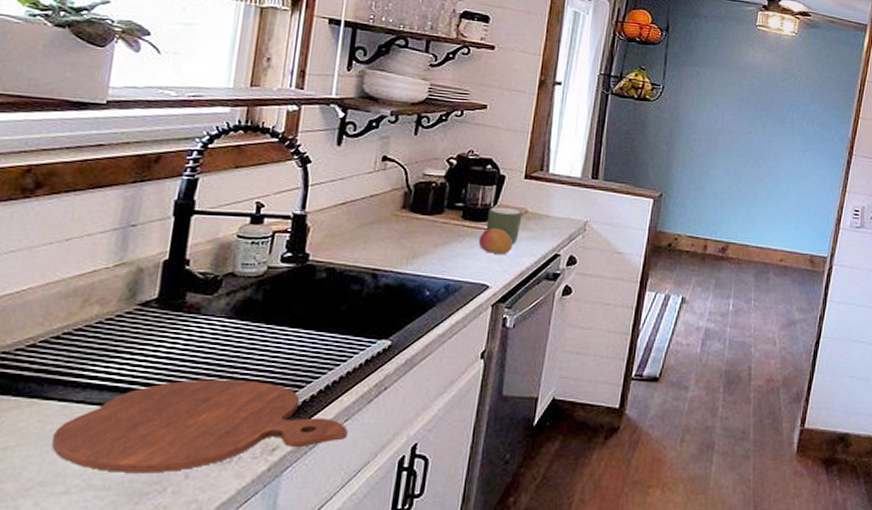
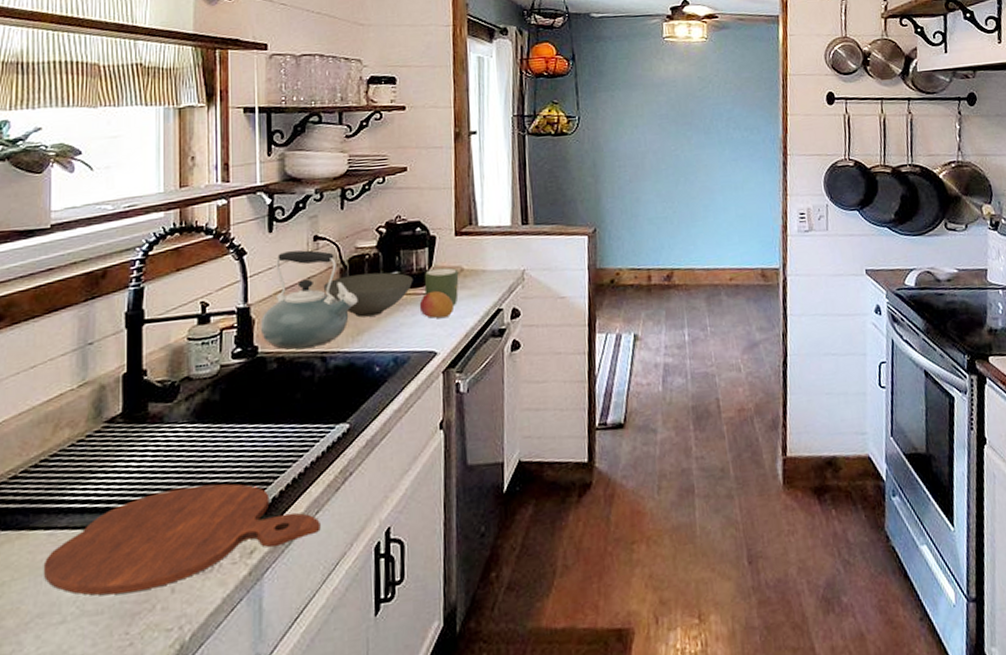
kettle: none [314,167,418,263] -> present [260,250,358,350]
bowl: none [384,200,477,242] -> present [323,272,413,318]

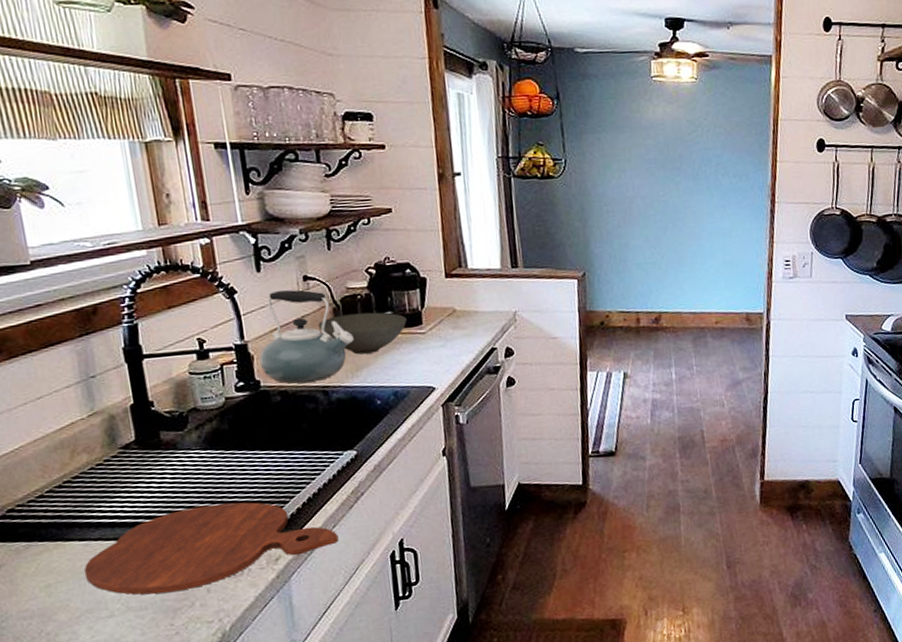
fruit: present [419,290,455,319] -> none [414,330,450,356]
mug: present [424,267,459,307] -> none [417,308,453,345]

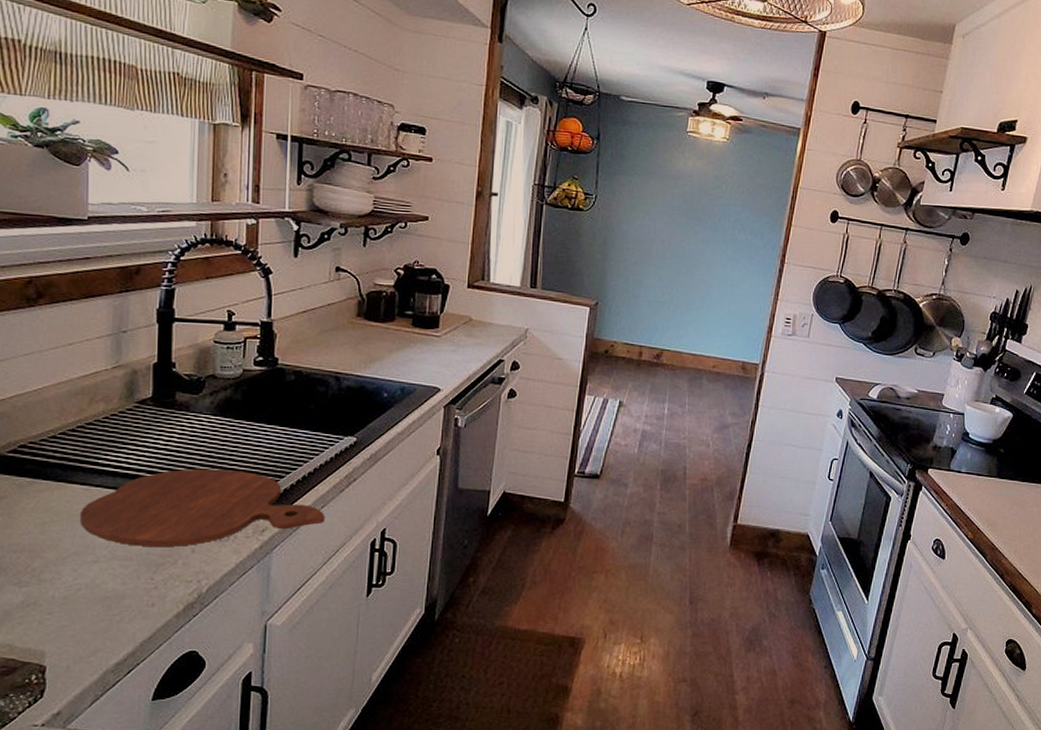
kettle: present [259,289,354,384] -> none [281,277,373,367]
bowl: present [317,312,407,355] -> none [341,308,425,348]

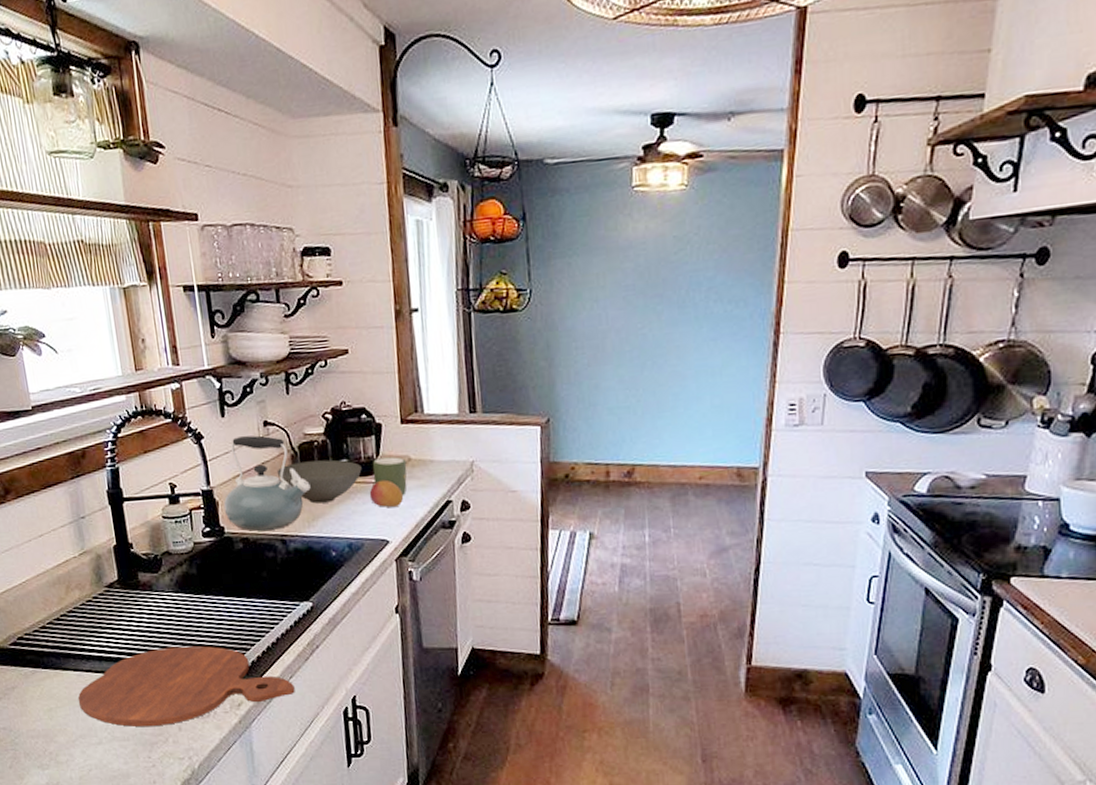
kettle: none [281,277,373,367] -> present [223,435,311,531]
bowl: none [341,308,425,348] -> present [276,459,362,504]
fruit: none [428,334,461,359] -> present [369,479,404,507]
mug: none [434,315,468,351] -> present [372,456,407,496]

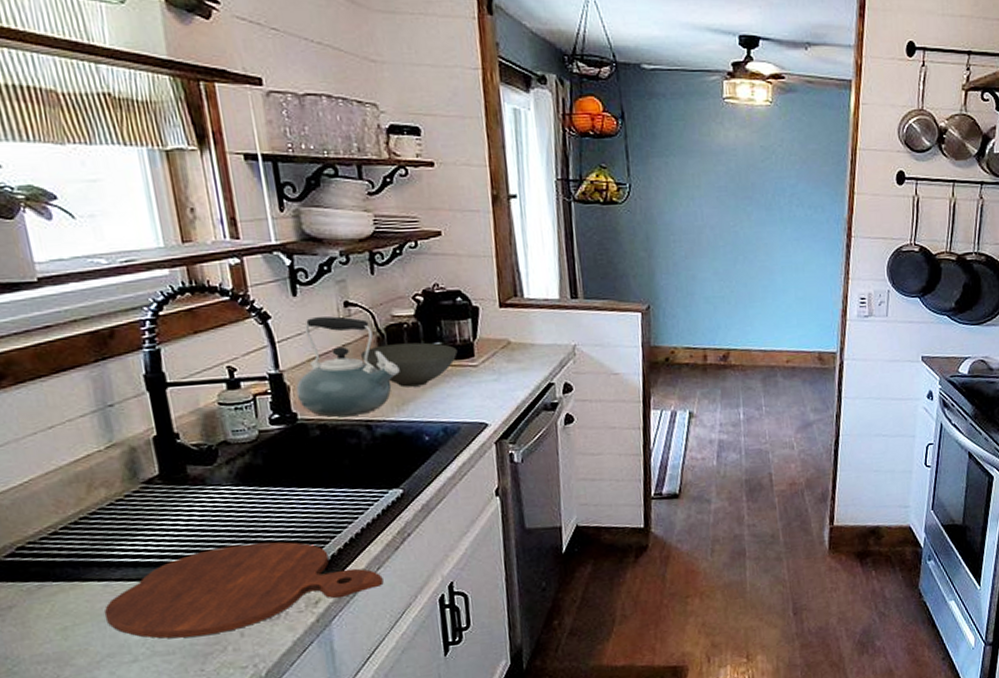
fruit: present [369,479,404,507] -> none [466,362,504,391]
mug: present [372,456,407,496] -> none [468,340,507,379]

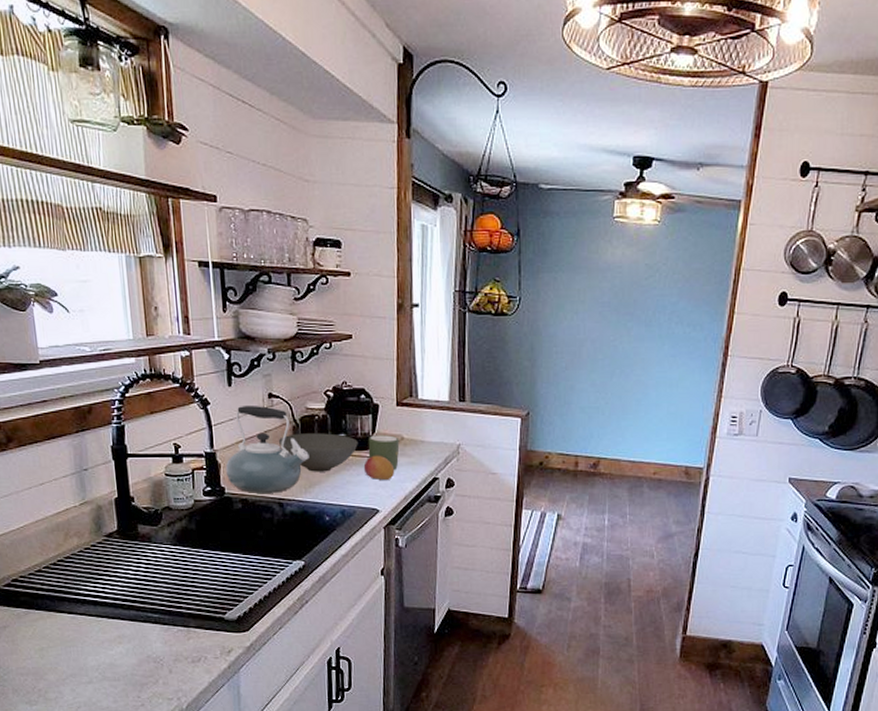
cutting board: present [103,541,384,639] -> none [70,595,283,669]
fruit: none [466,362,504,391] -> present [363,455,395,480]
mug: none [468,340,507,379] -> present [368,435,400,471]

